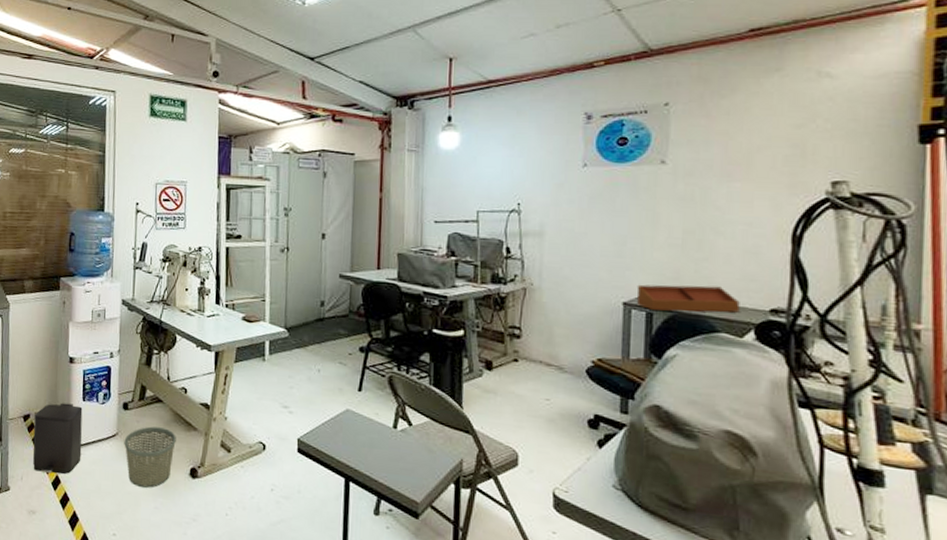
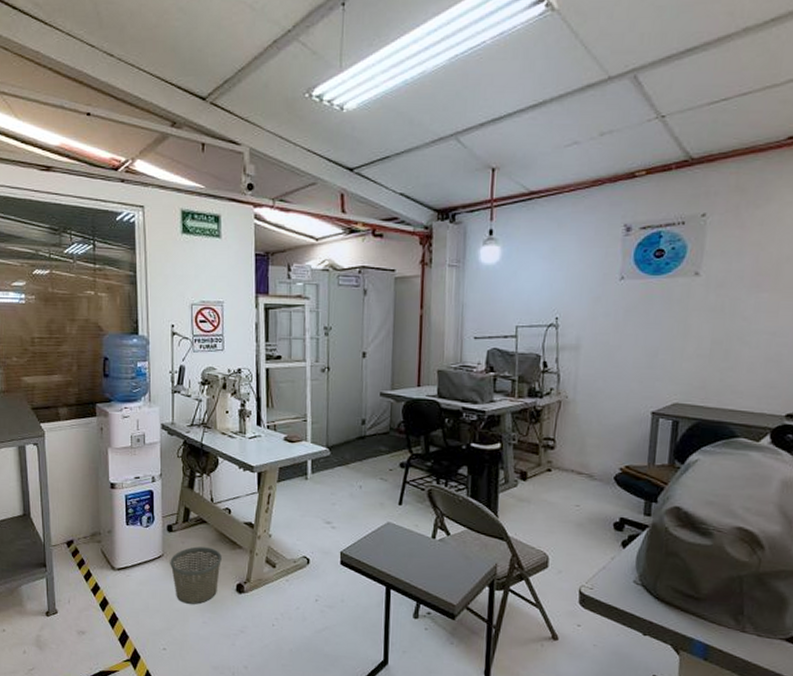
pedal bin: present [33,403,83,474] -> none [78,527,128,595]
storage bin: present [636,284,740,313] -> none [665,393,759,419]

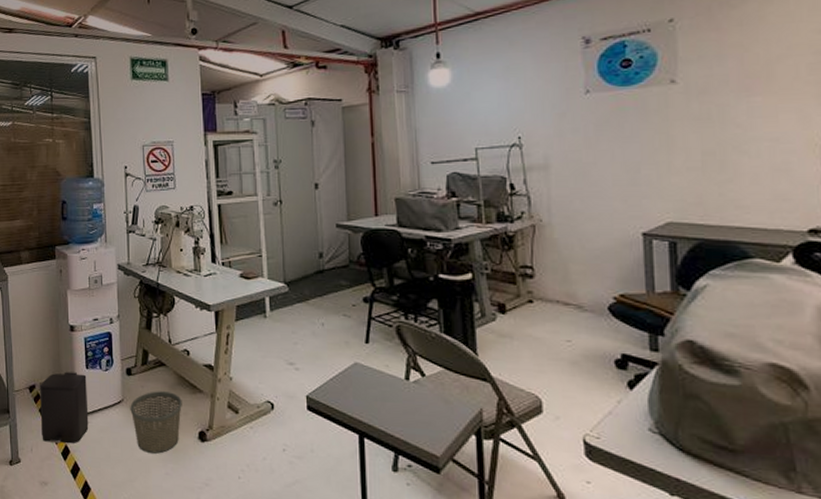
pedal bin: none [78,527,128,595] -> present [40,371,89,443]

